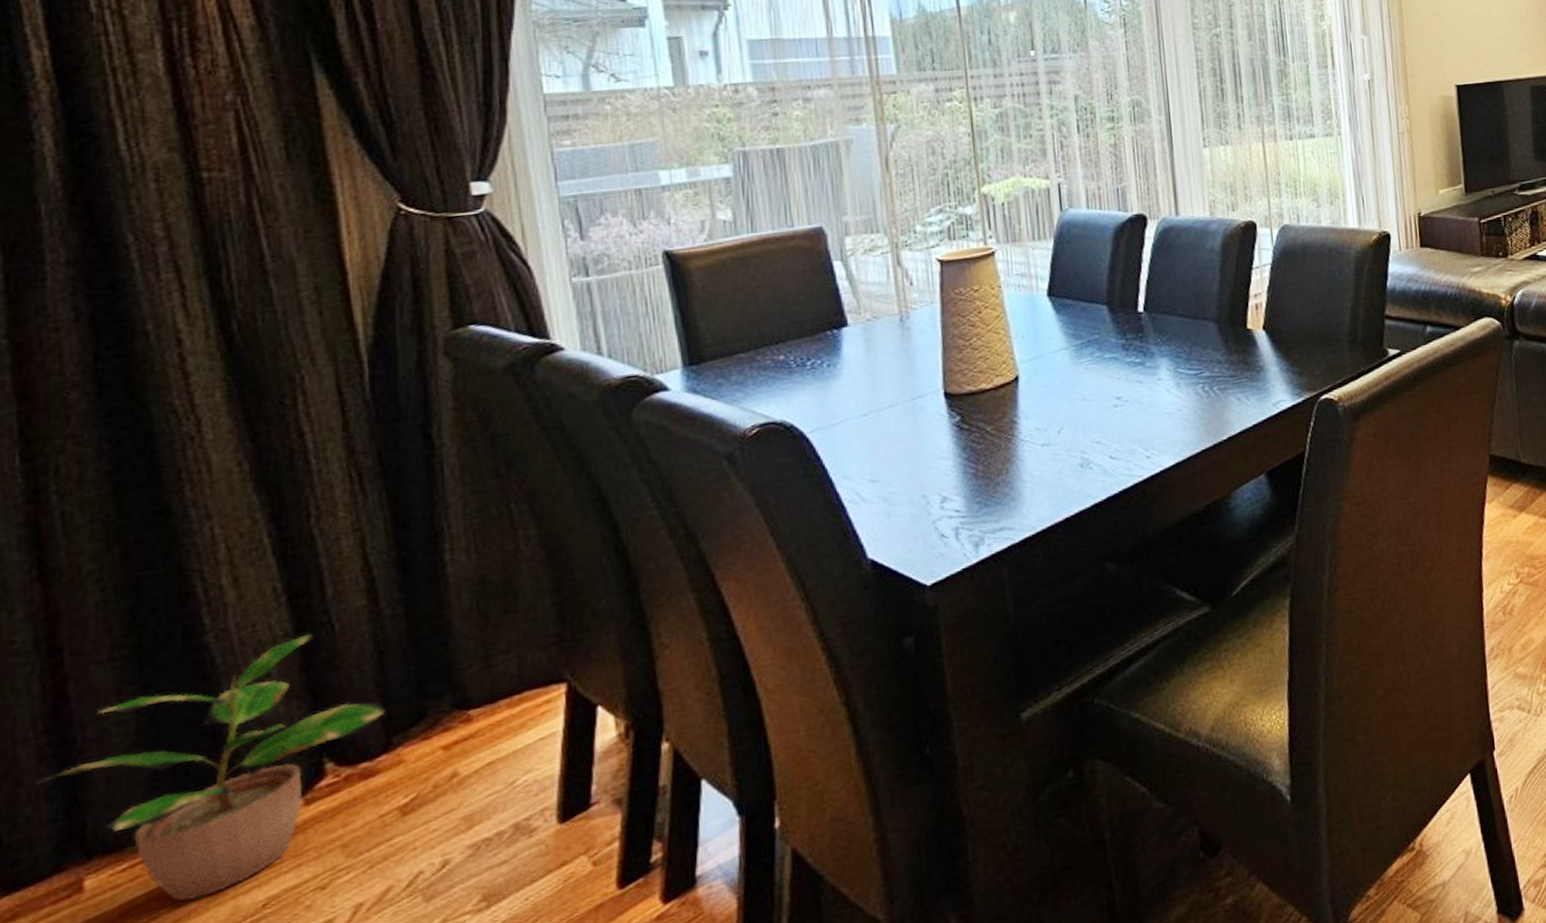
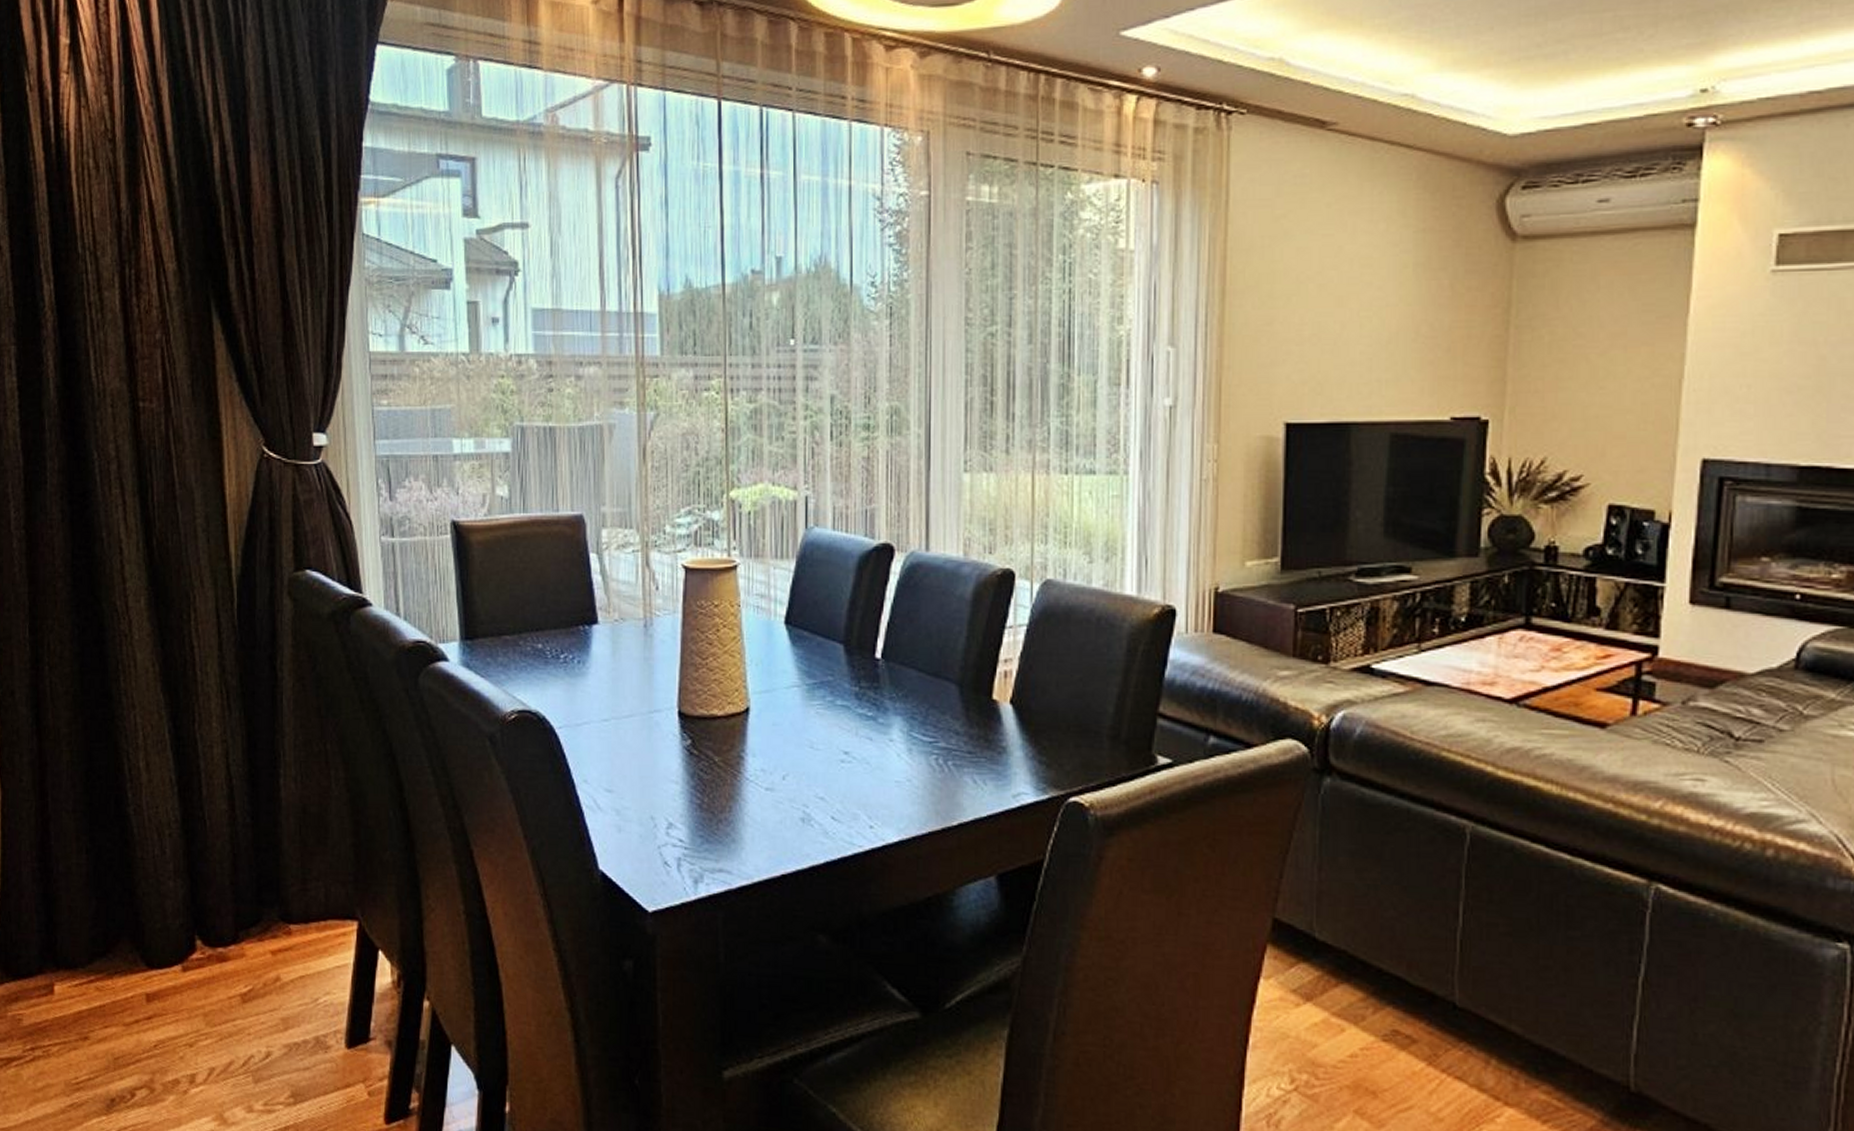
potted plant: present [35,633,387,902] -> none [30,824,237,1026]

